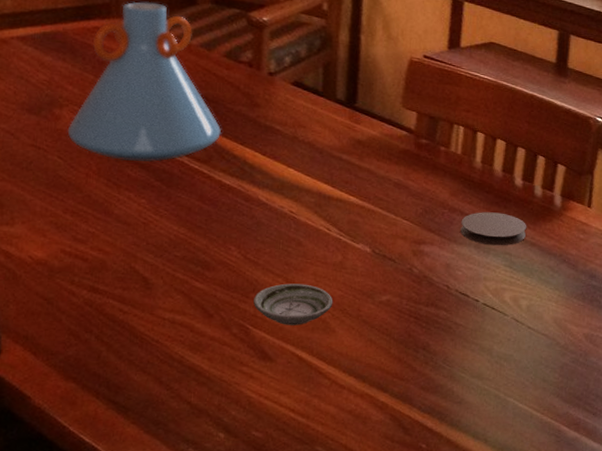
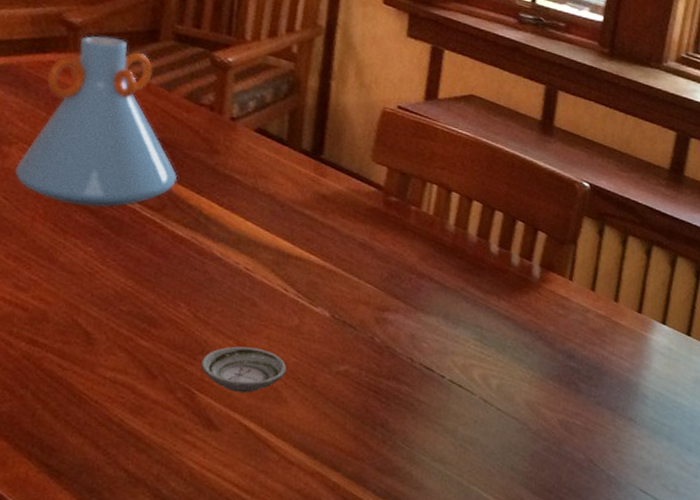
coaster: present [460,212,527,246] -> none [428,279,502,318]

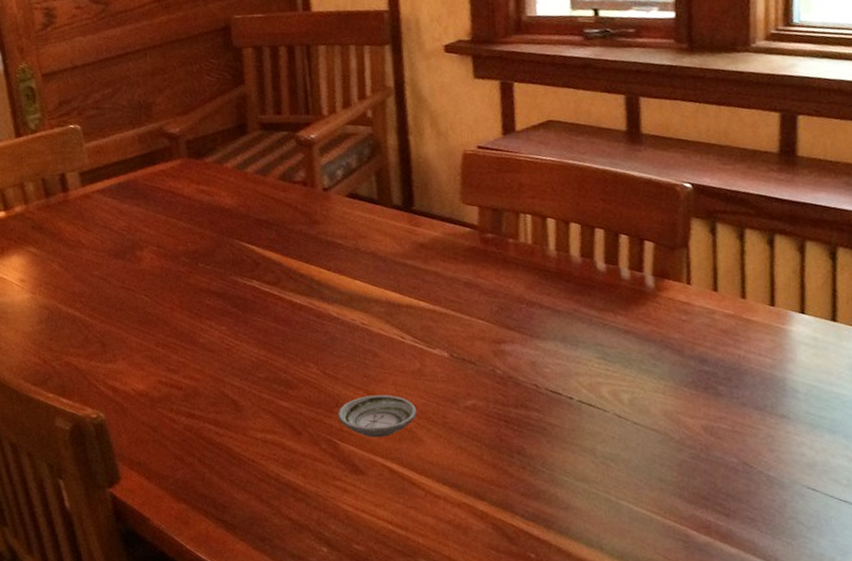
vase: present [15,36,178,208] -> none [149,138,287,292]

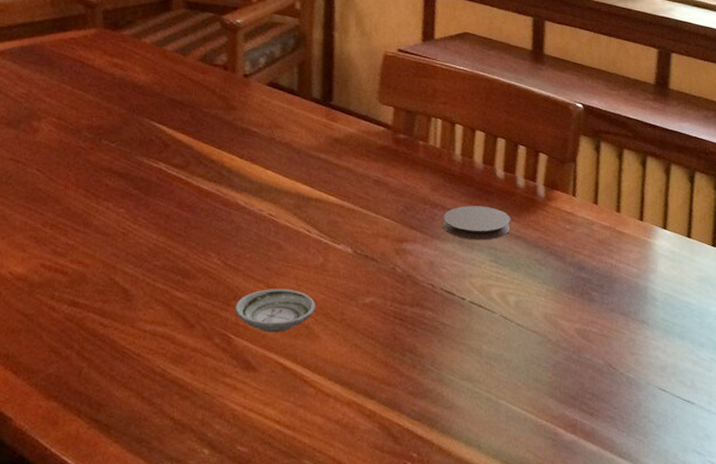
coaster: none [541,301,618,338] -> present [443,206,511,241]

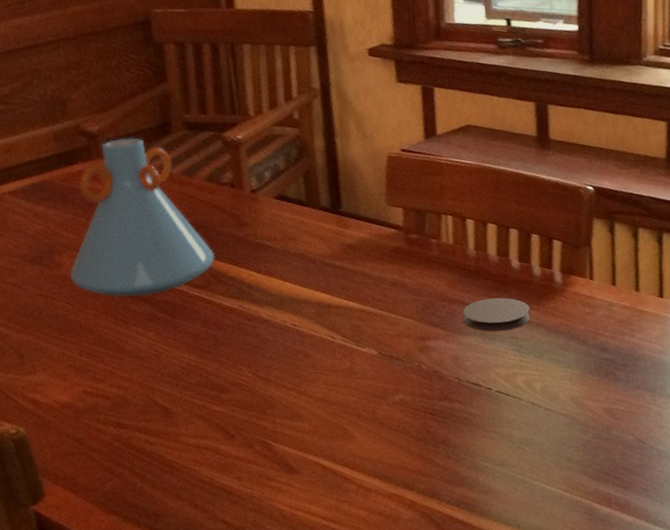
vase: none [45,10,199,171] -> present [70,137,216,298]
saucer: present [235,289,316,333] -> none [271,394,348,437]

